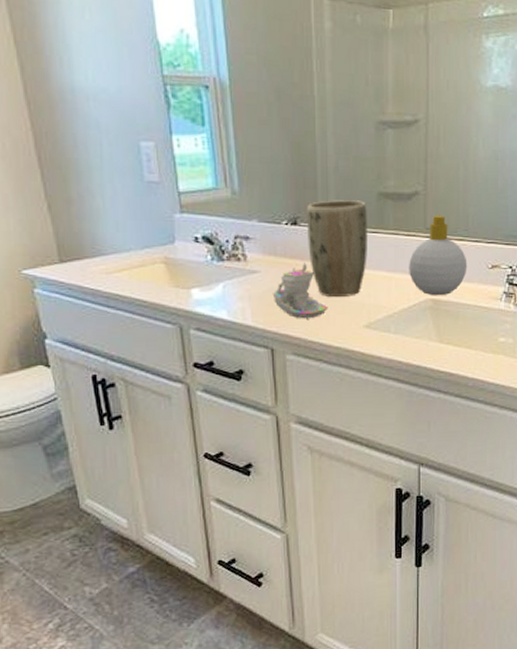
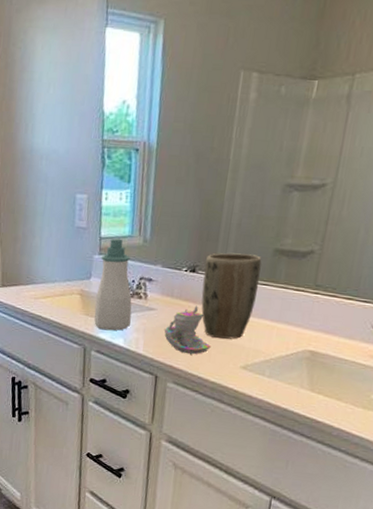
soap bottle: none [183,191,232,303] -> present [94,237,132,331]
soap bottle: present [409,215,467,296] -> none [291,273,352,349]

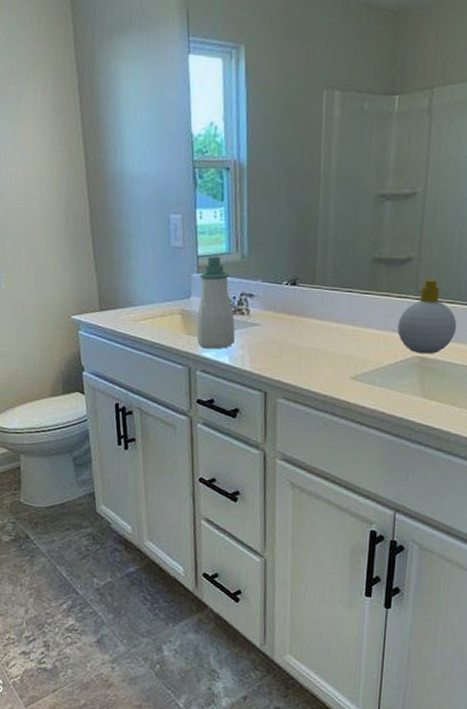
candle: present [164,305,211,355] -> none [269,318,319,368]
plant pot: present [201,252,262,339] -> none [304,264,361,350]
soap bottle: none [291,273,352,349] -> present [397,279,457,354]

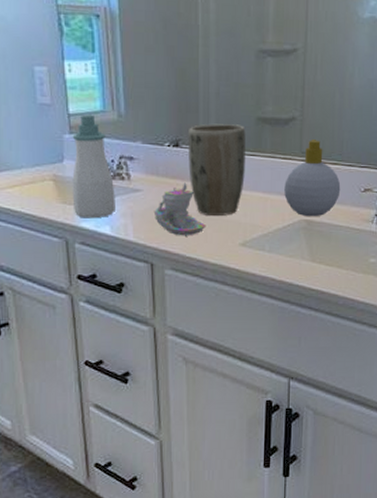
candle: none [269,318,319,368] -> present [153,182,206,236]
plant pot: none [304,264,361,350] -> present [188,123,246,216]

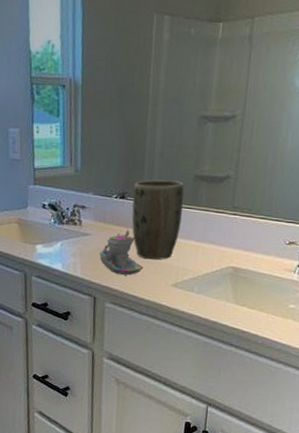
soap bottle: present [72,113,115,219] -> none [32,168,68,257]
soap bottle: present [284,139,341,217] -> none [215,196,268,265]

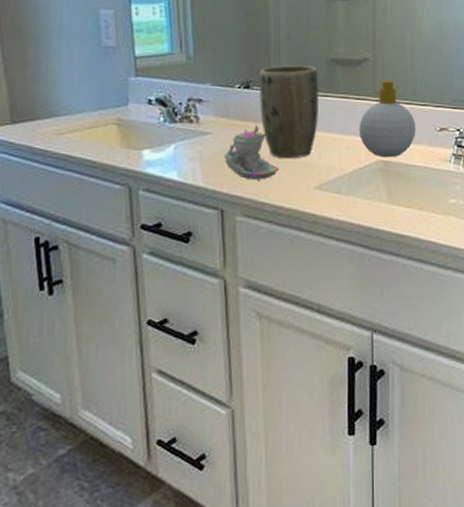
soap bottle: none [215,196,268,265] -> present [359,80,416,158]

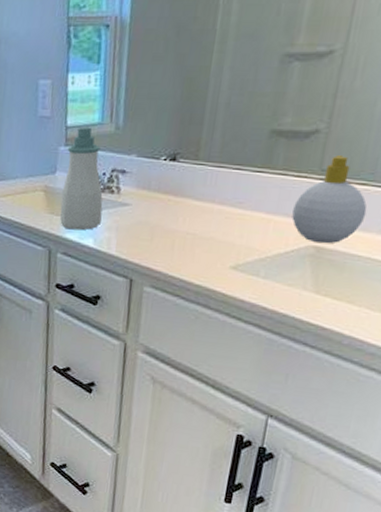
soap bottle: none [137,55,183,164] -> present [60,125,103,230]
candle: present [223,124,279,180] -> none [139,198,195,255]
plant pot: present [260,65,318,158] -> none [183,136,255,236]

